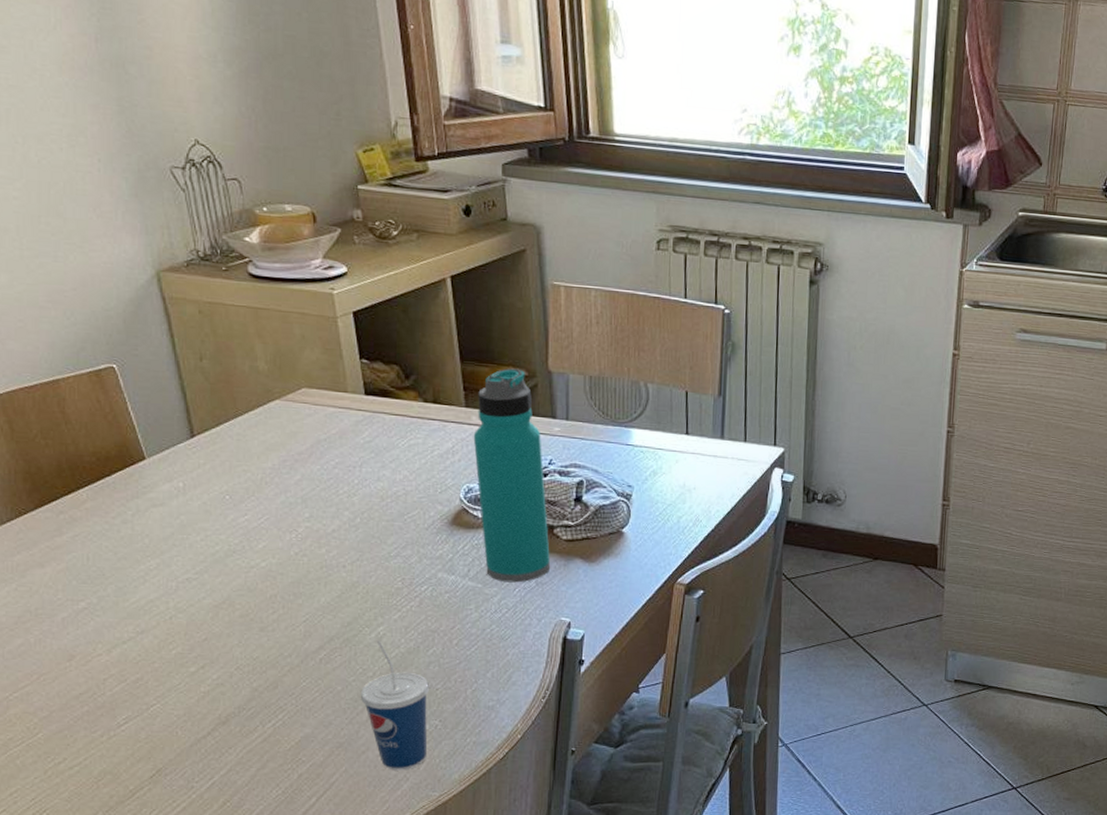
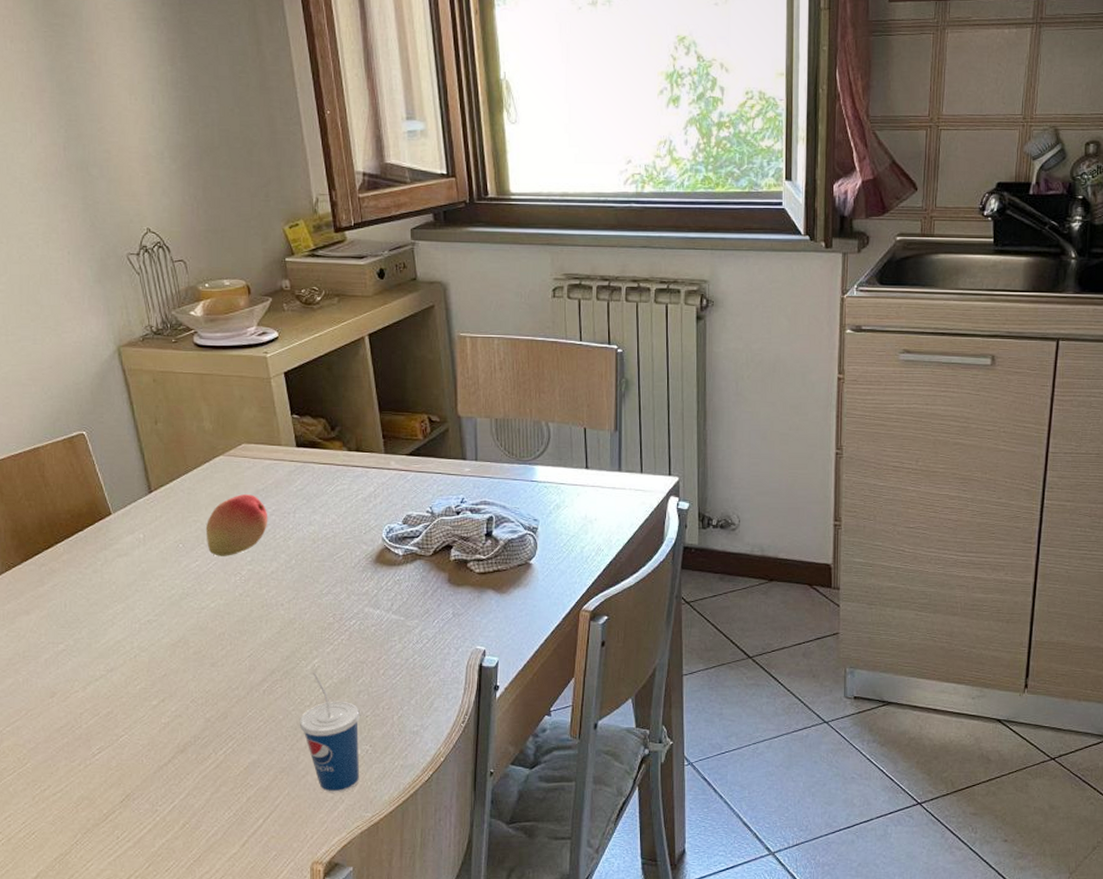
fruit: none [257,444,331,511] -> present [205,494,268,556]
water bottle: present [473,368,551,583] -> none [392,415,466,615]

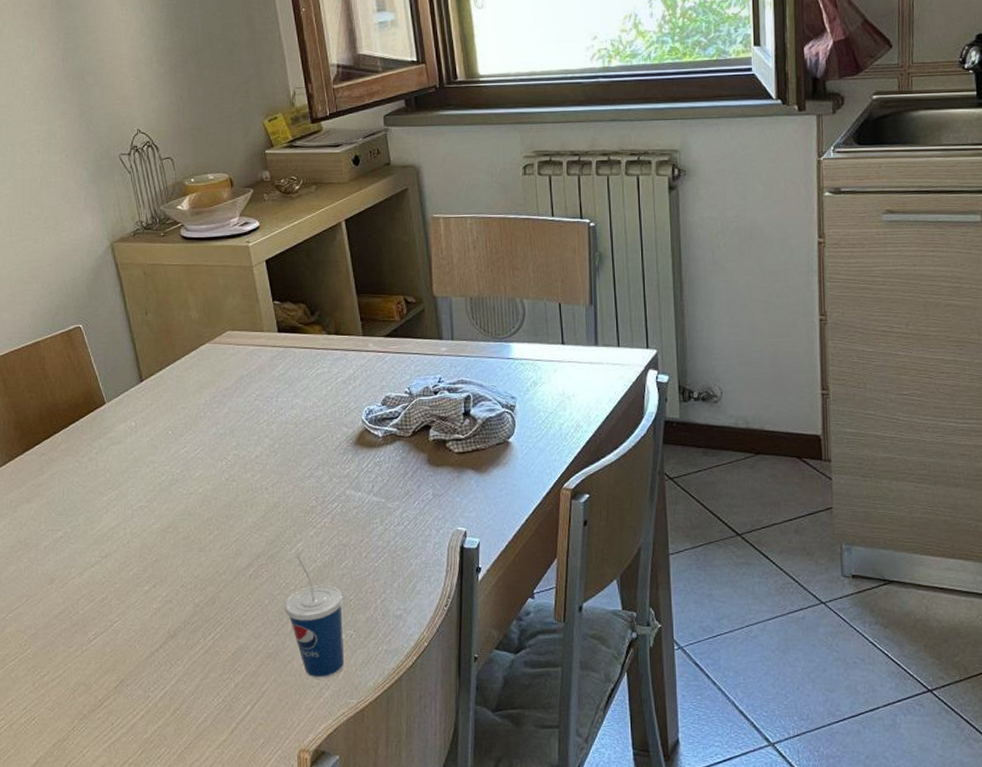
fruit: present [205,494,268,556] -> none [193,380,252,442]

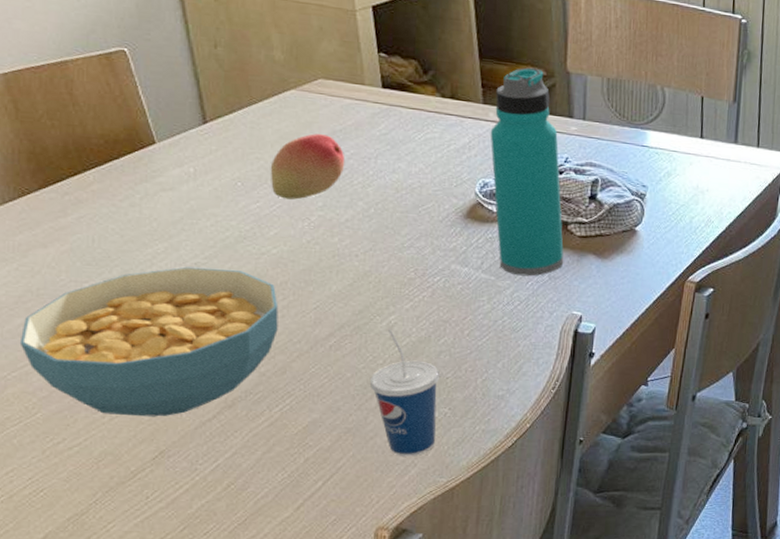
cereal bowl: none [13,510,207,649] -> present [19,266,279,417]
fruit: none [193,380,252,442] -> present [270,133,345,200]
water bottle: none [371,297,446,496] -> present [490,67,564,277]

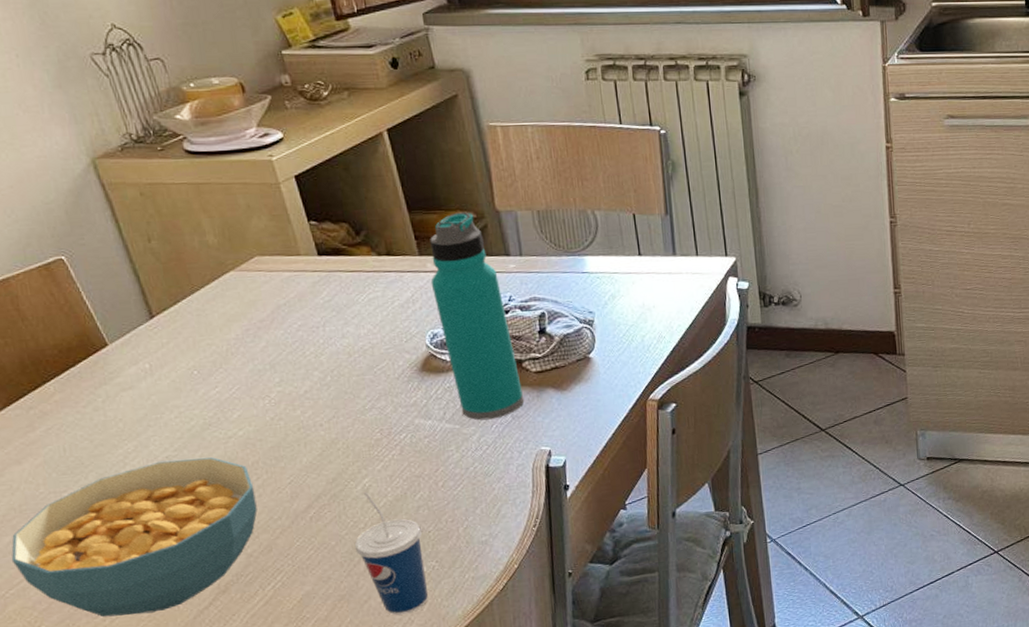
fruit: present [270,133,345,200] -> none [222,310,295,381]

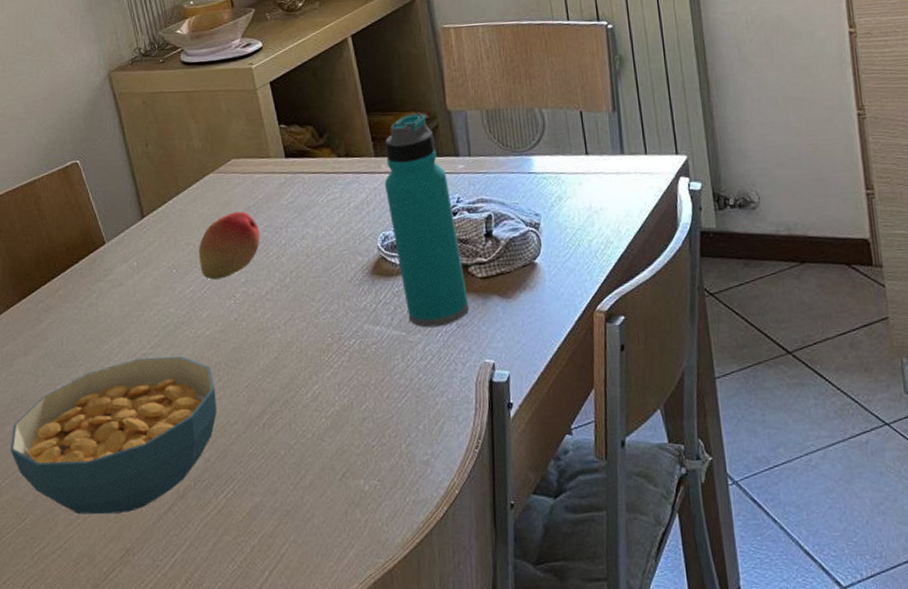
fruit: none [222,310,295,381] -> present [198,211,261,280]
cup: present [354,492,428,615] -> none [302,400,369,537]

